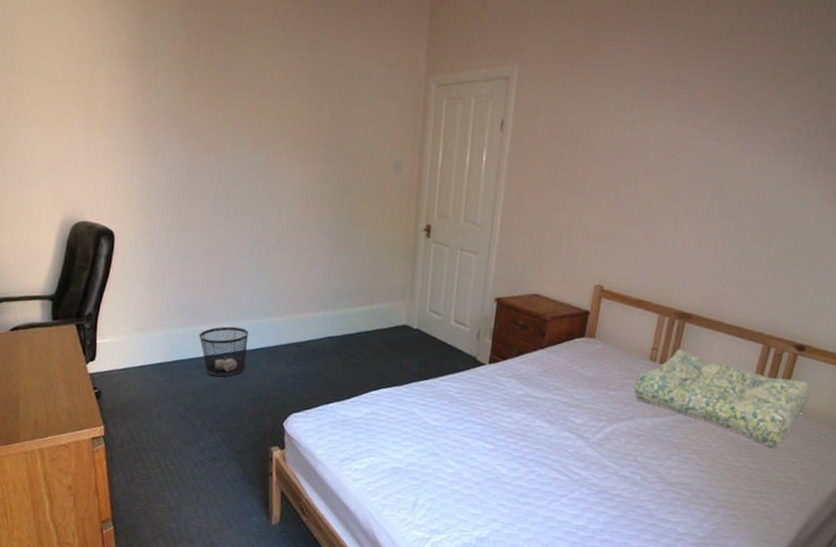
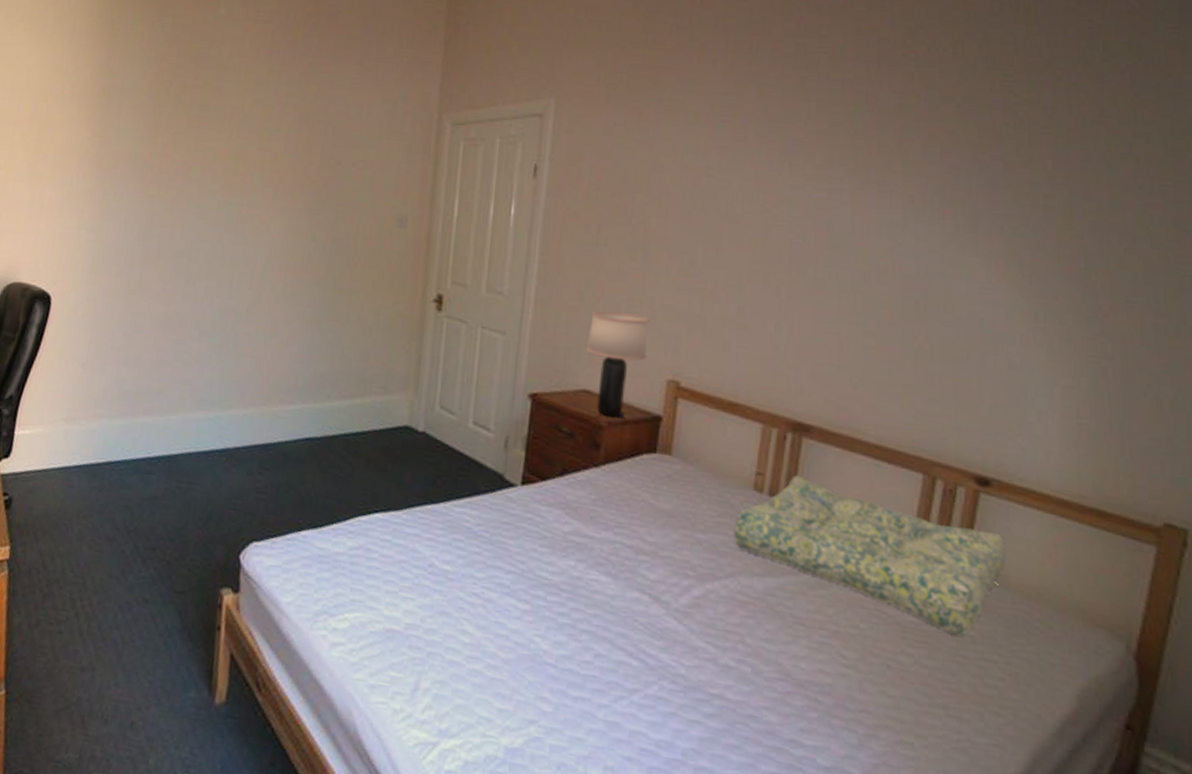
waste bin: present [199,326,249,377] -> none [140,419,203,487]
table lamp: none [537,235,584,313] -> present [585,311,649,418]

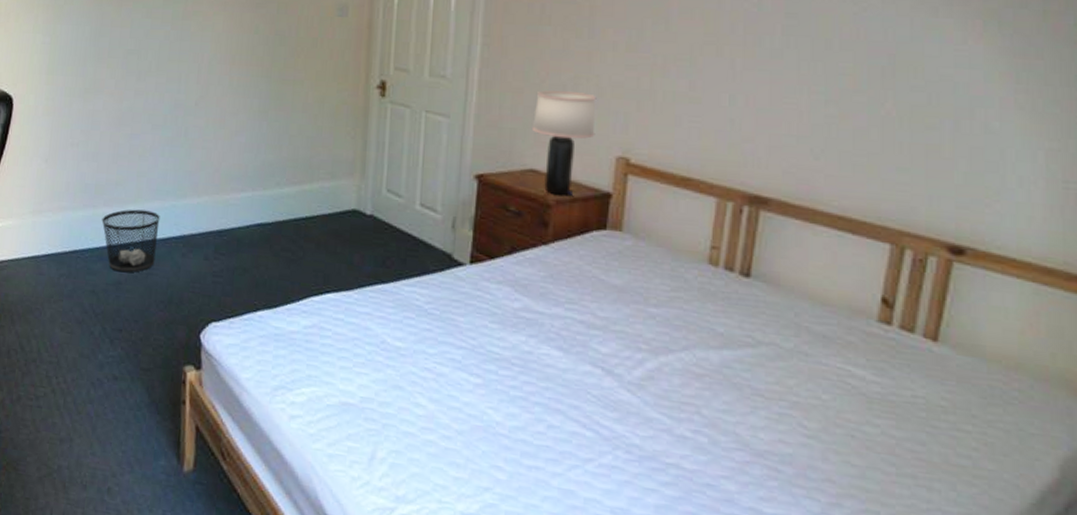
waste bin: none [140,419,203,487] -> present [101,209,160,273]
seat cushion: present [734,475,1005,636] -> none [688,248,981,407]

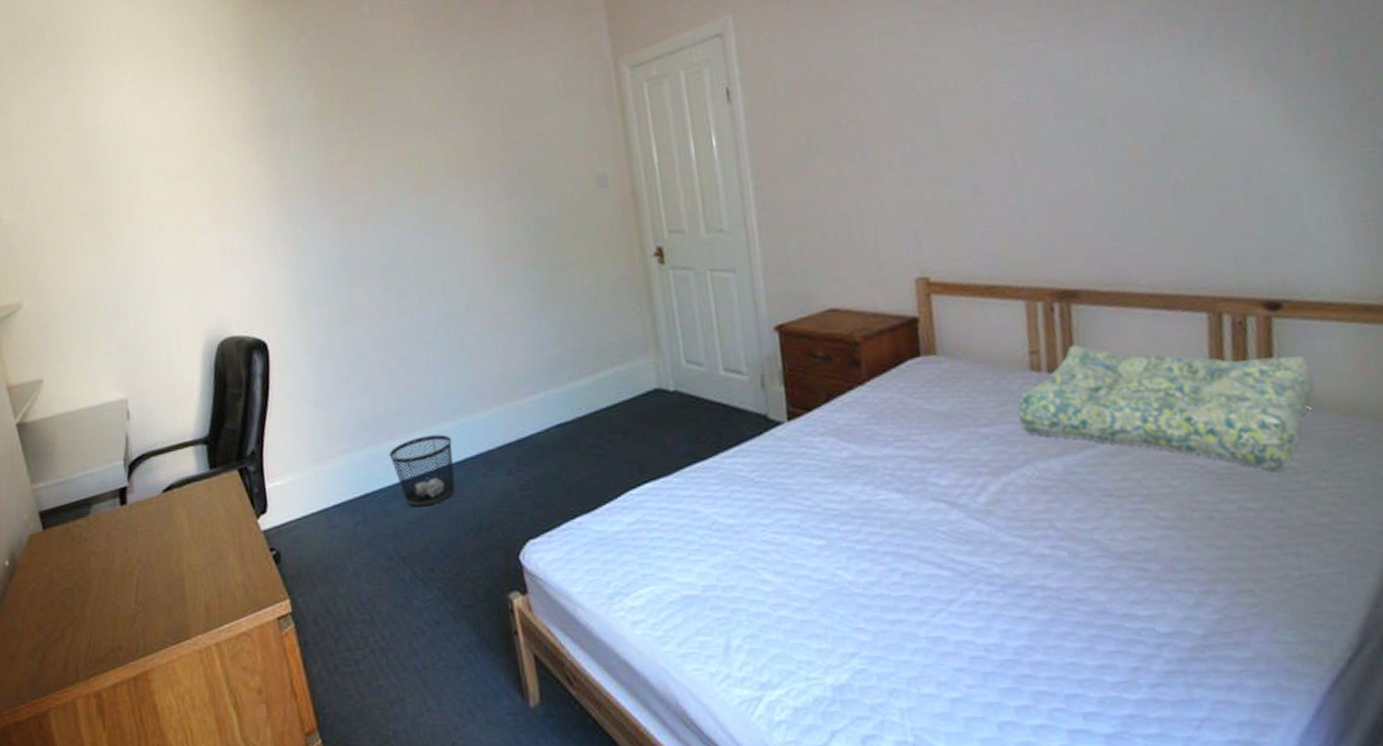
table lamp: present [531,90,597,196] -> none [821,218,889,331]
seat cushion: none [688,248,981,407] -> present [1018,344,1314,471]

